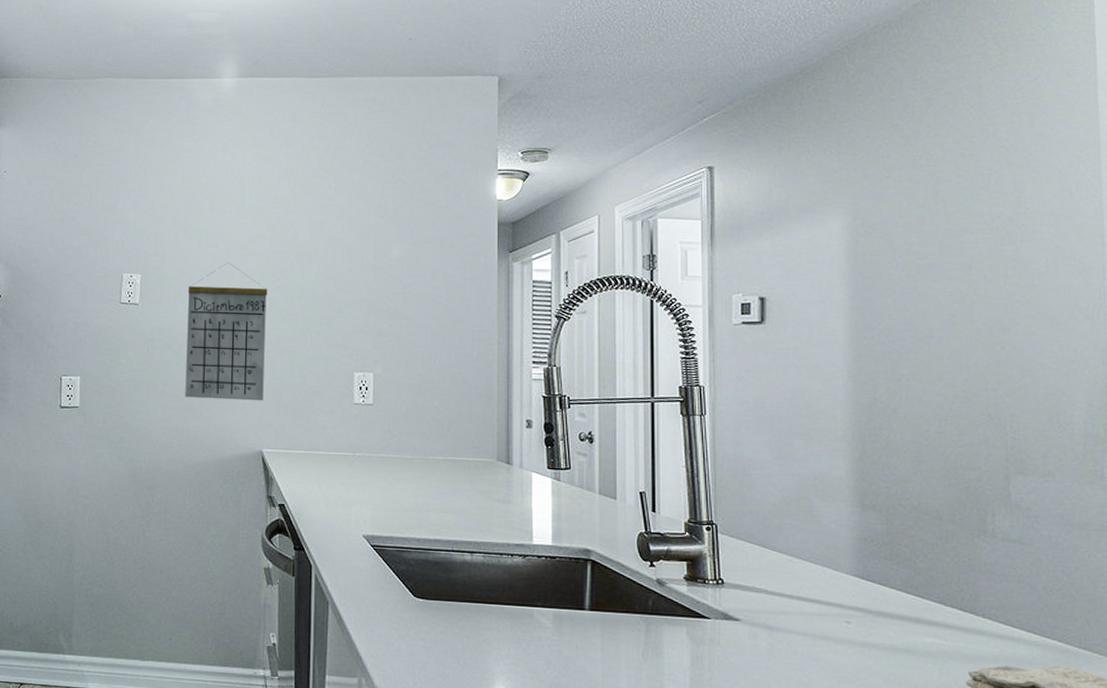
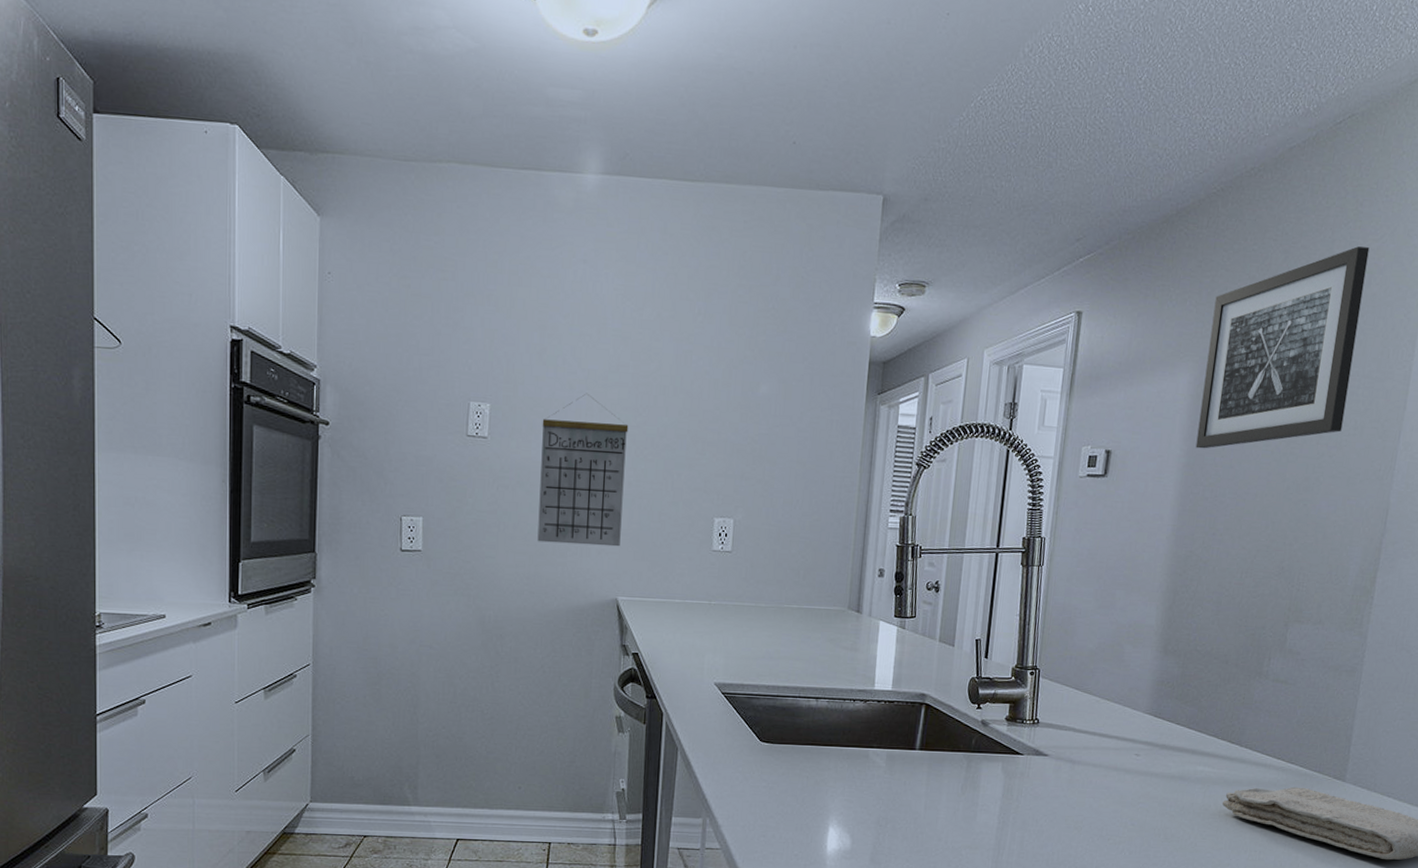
wall art: none [857,89,1031,293] -> present [1195,246,1370,449]

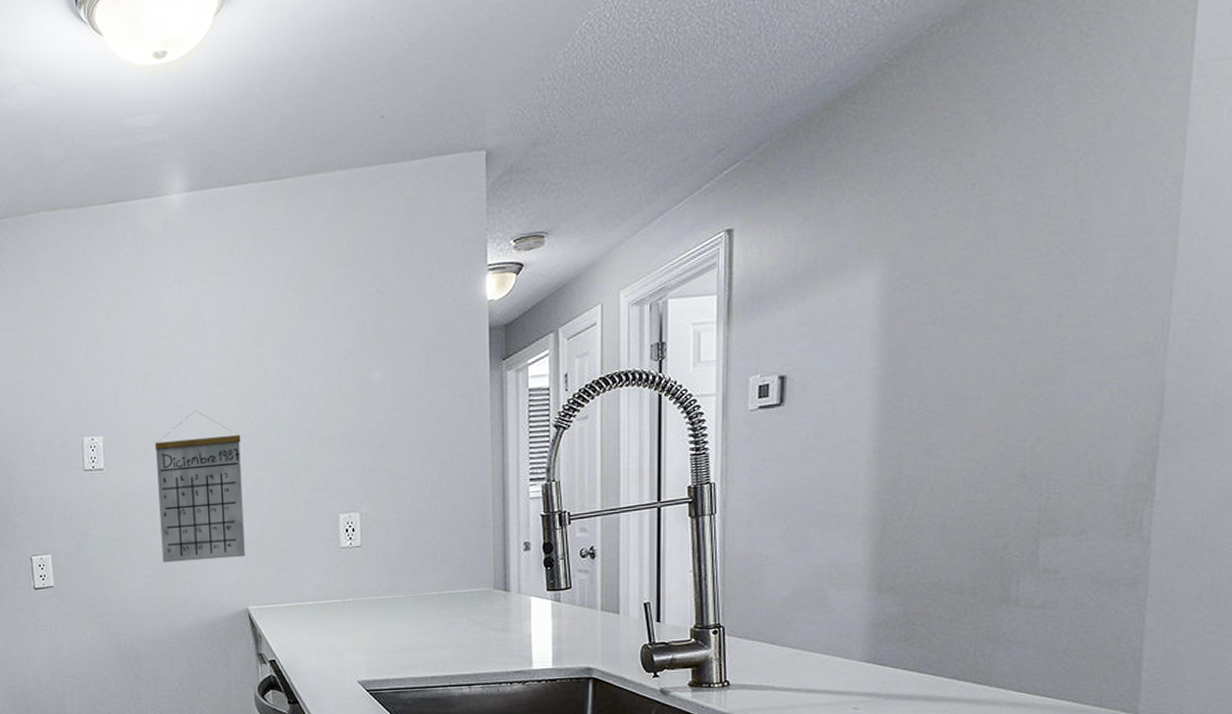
wall art: present [1195,246,1370,449] -> none [893,83,1104,356]

